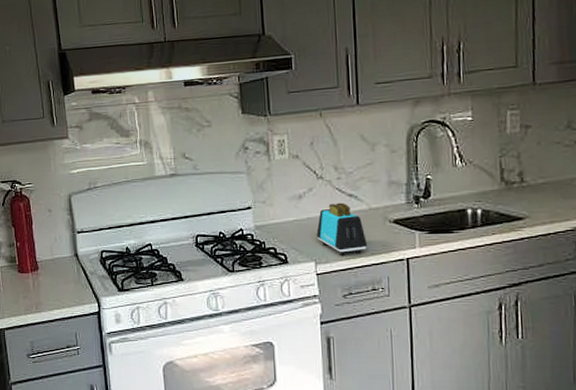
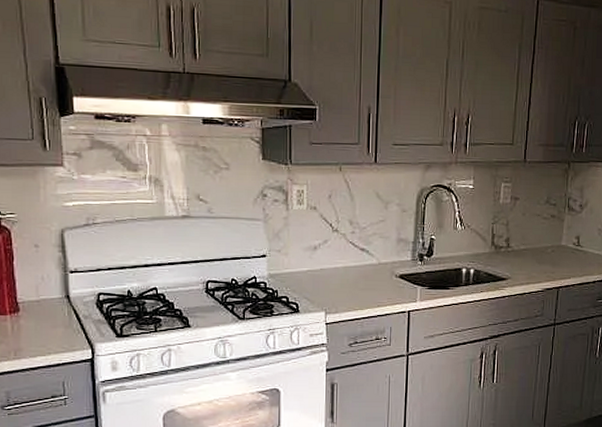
toaster: present [316,202,367,256] -> none [328,256,374,306]

